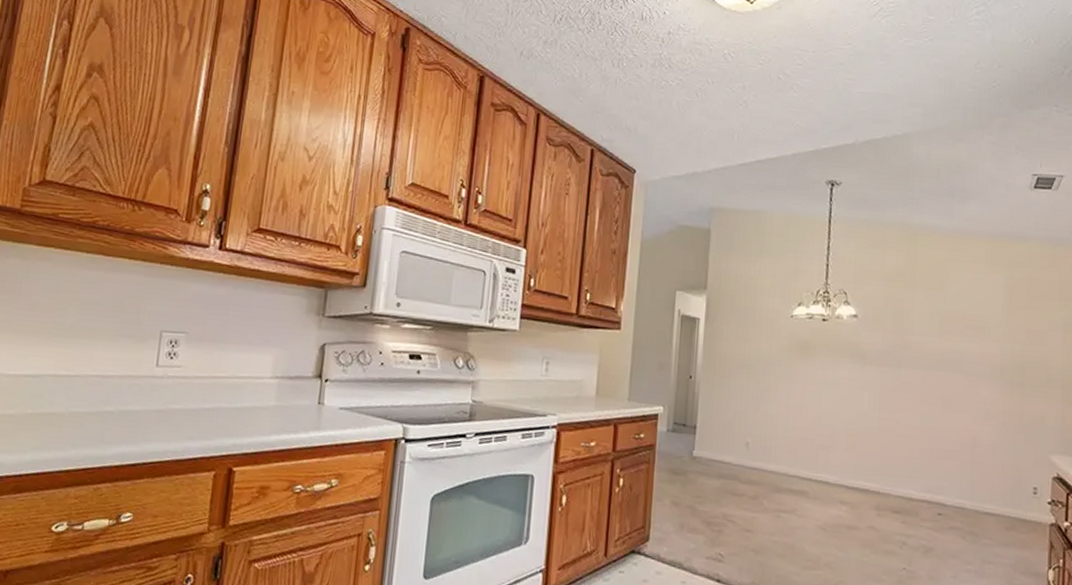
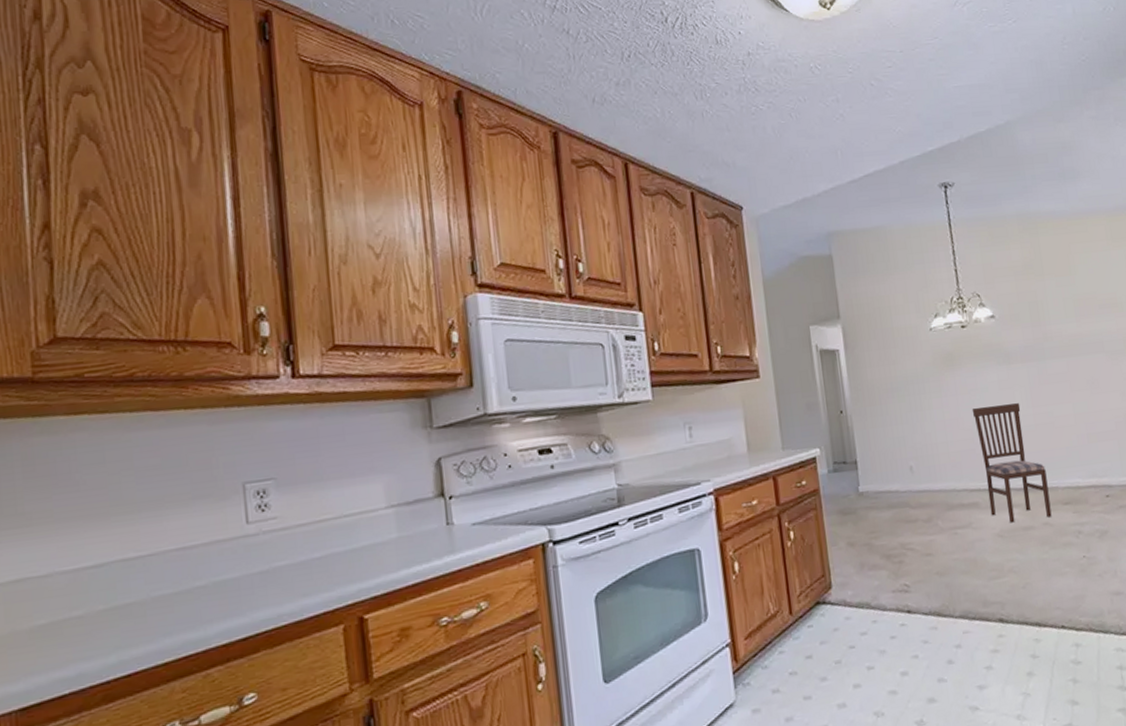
dining chair: none [817,399,881,522] -> present [971,403,1052,523]

